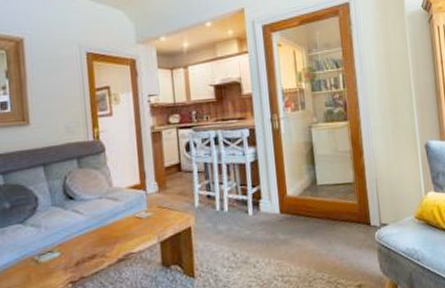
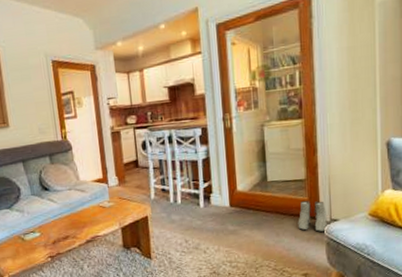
boots: none [349,204,377,238] -> present [298,200,327,232]

